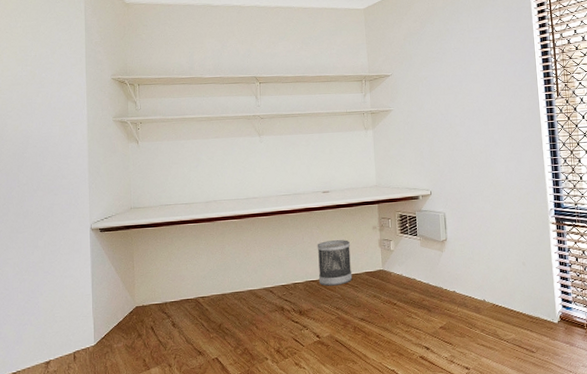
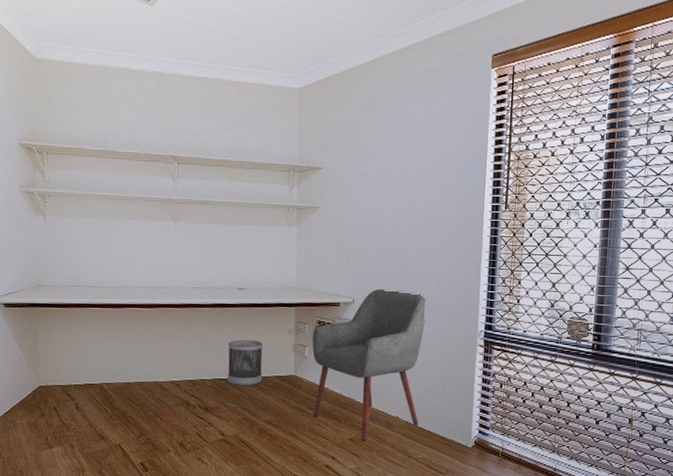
chair: none [395,179,505,327] -> present [312,288,426,440]

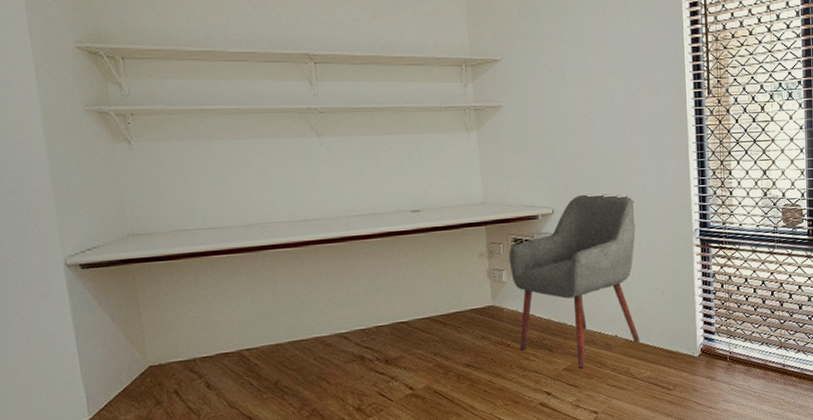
wastebasket: present [227,340,263,386] -> none [405,270,455,328]

